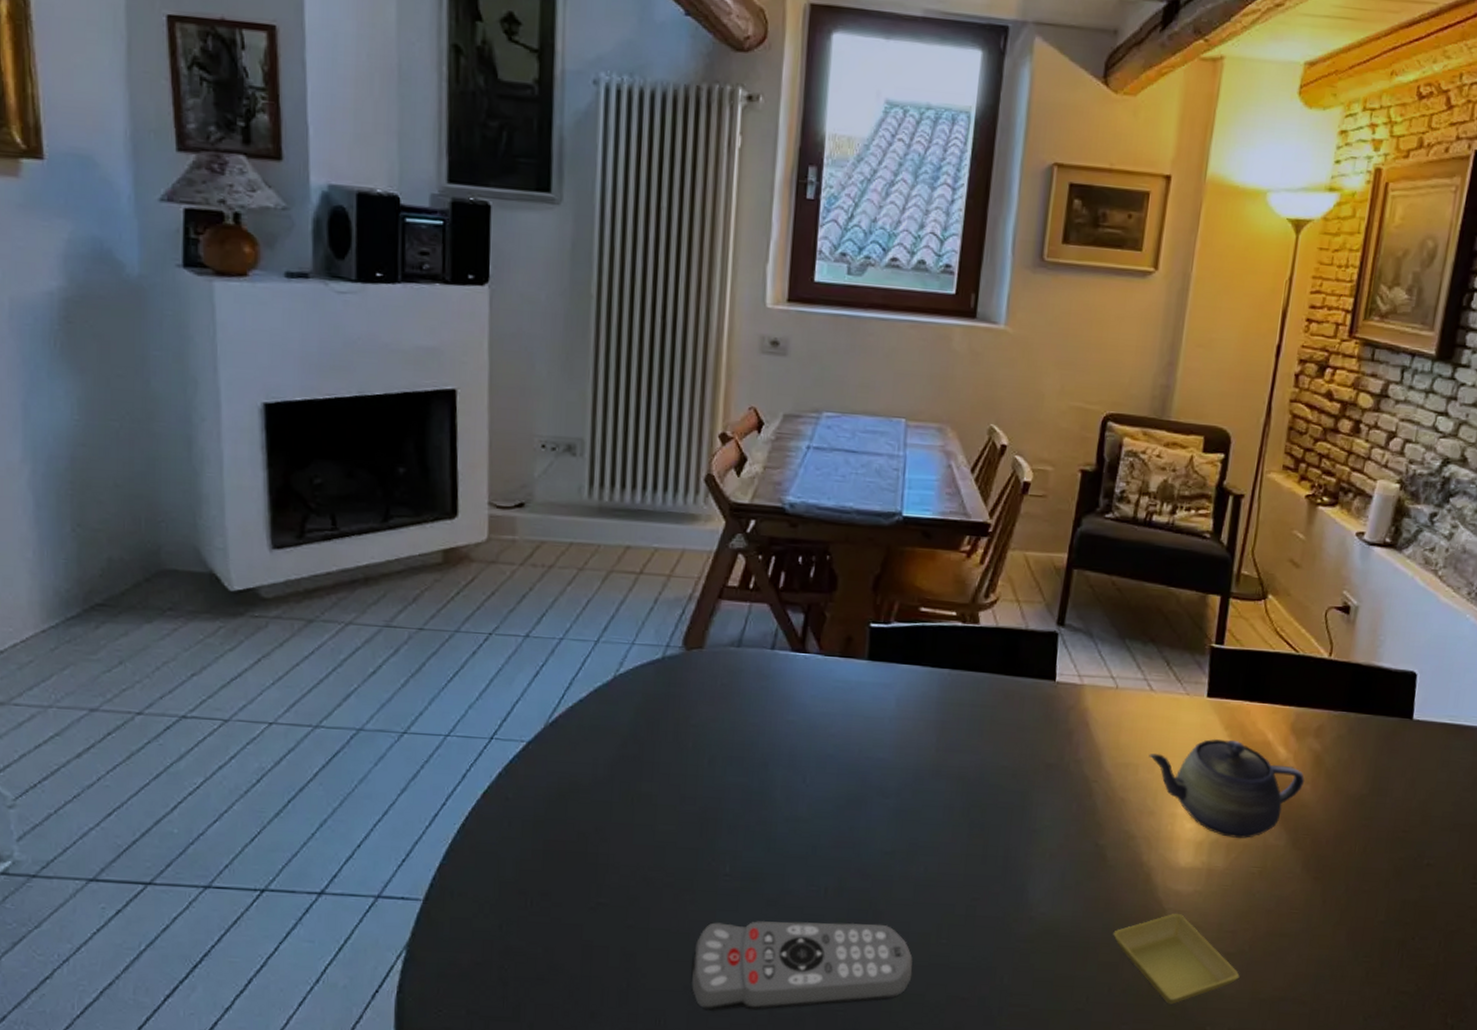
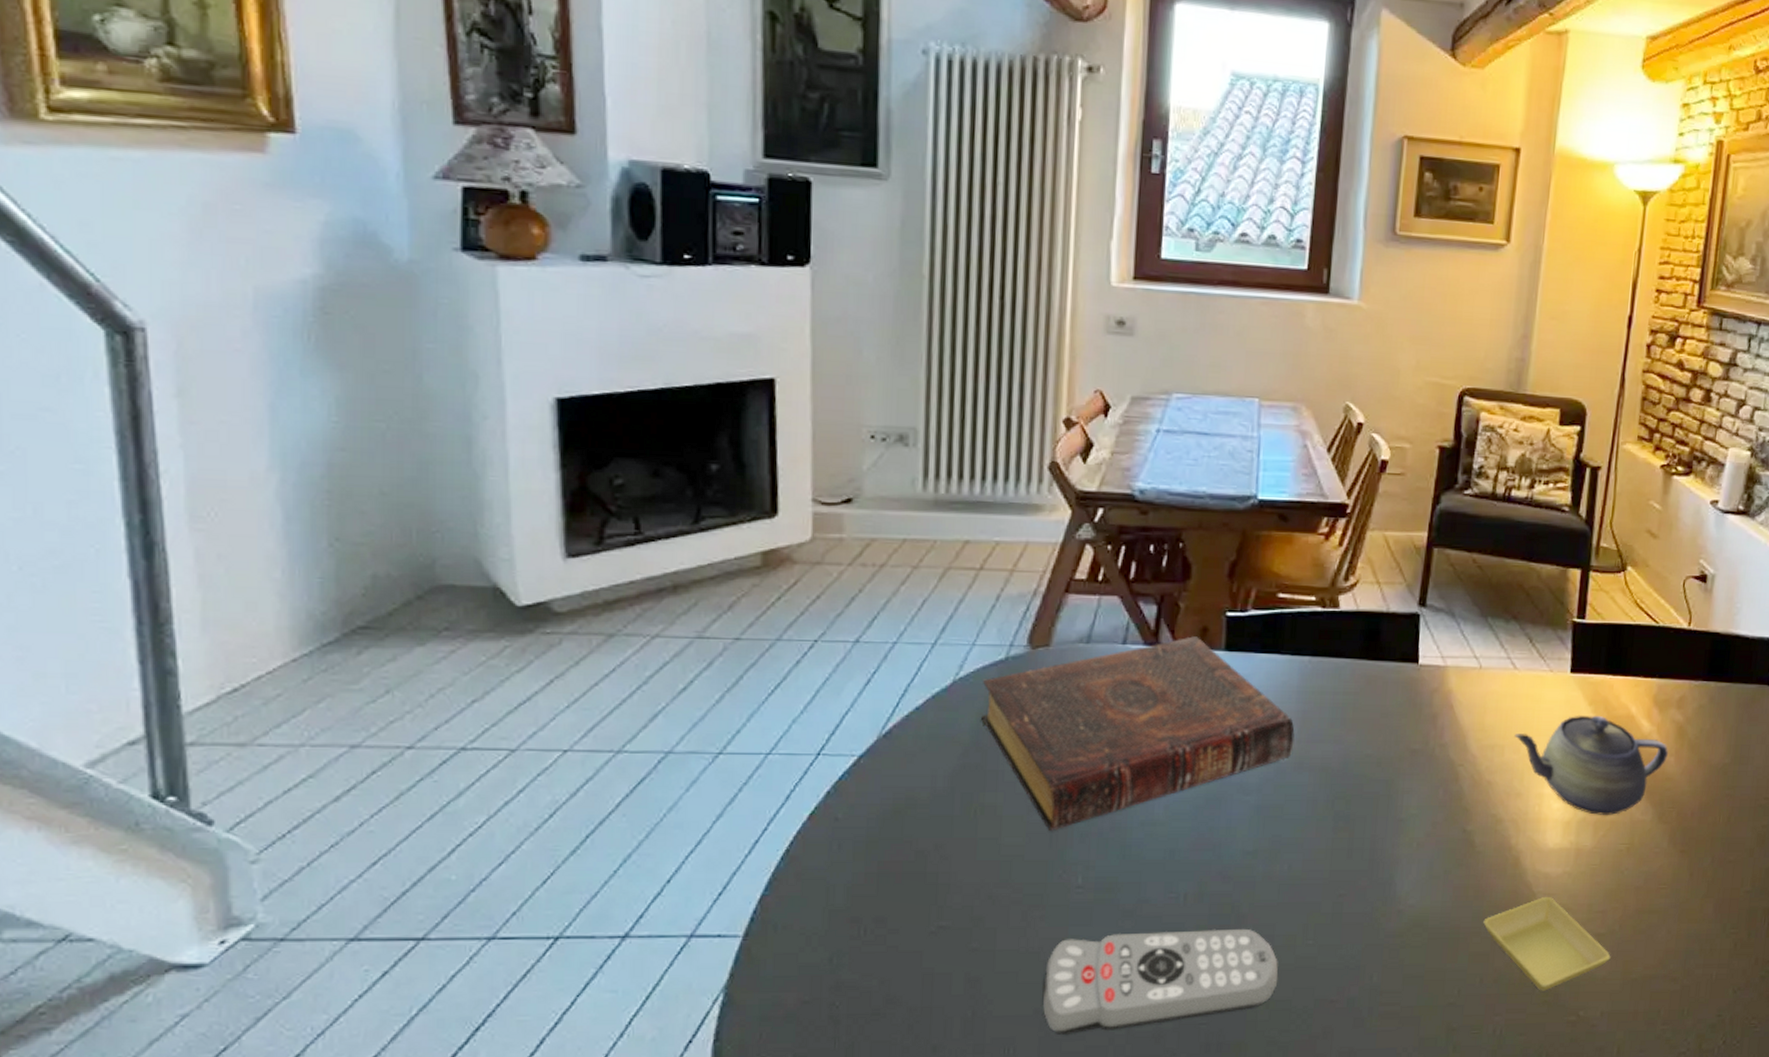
book: none [639,645,934,821] -> present [981,636,1296,831]

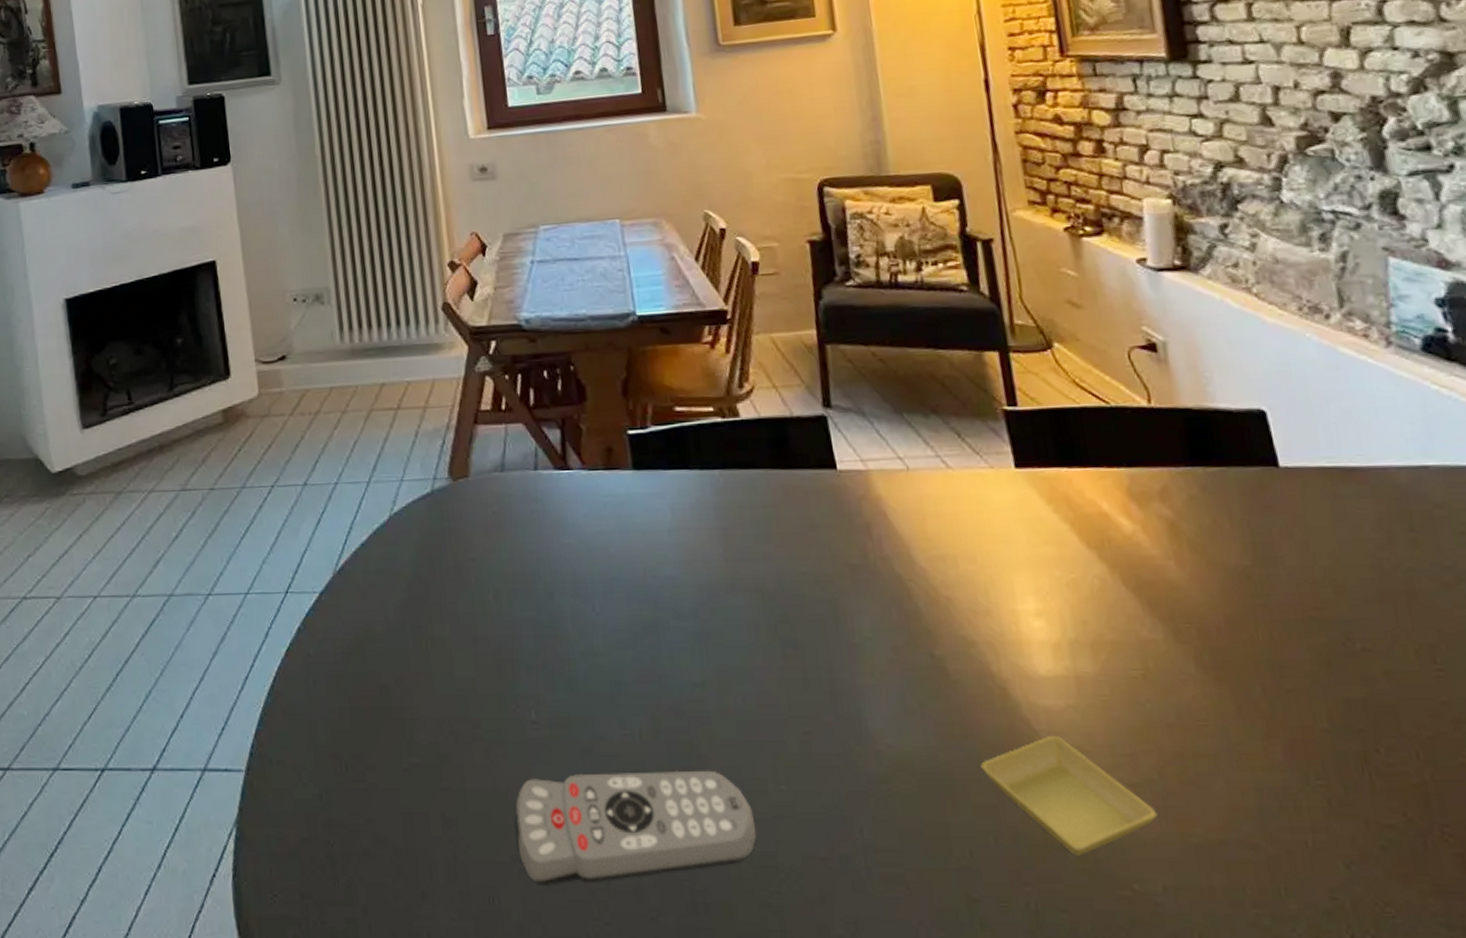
book: present [981,636,1296,831] -> none [415,457,723,663]
teapot: present [1514,715,1669,815] -> none [965,515,1166,634]

